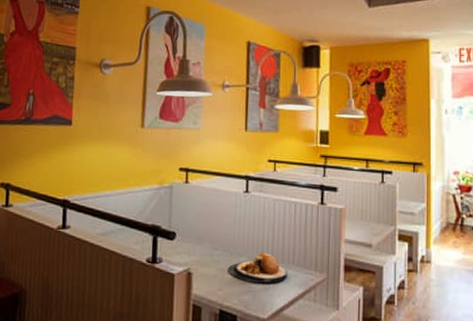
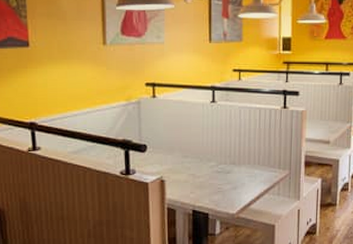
plate: present [228,253,288,284] -> none [199,157,254,184]

